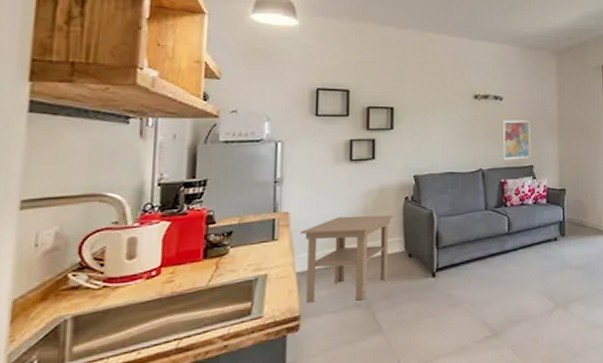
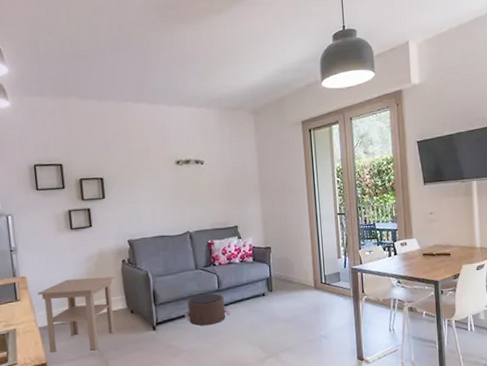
pouf: none [468,236,520,273] -> present [184,293,231,326]
wall art: present [502,120,531,160] -> none [204,182,235,222]

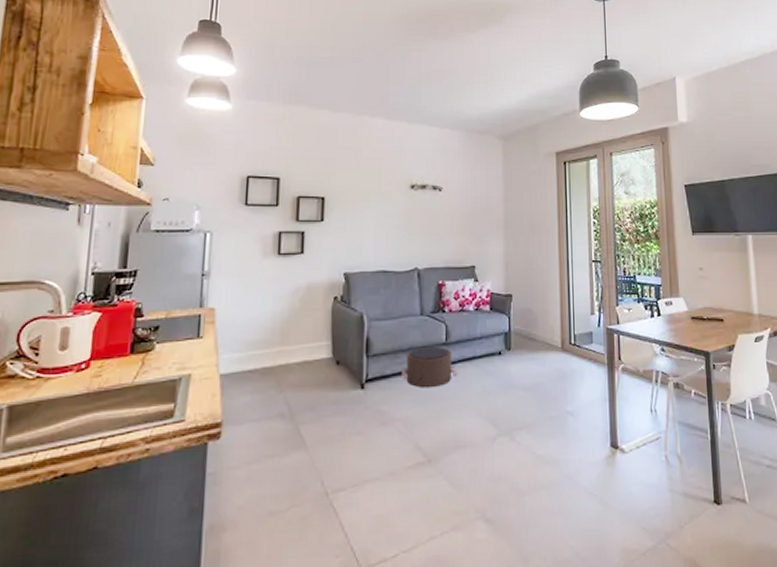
side table: present [38,276,115,353] -> none [226,315,323,410]

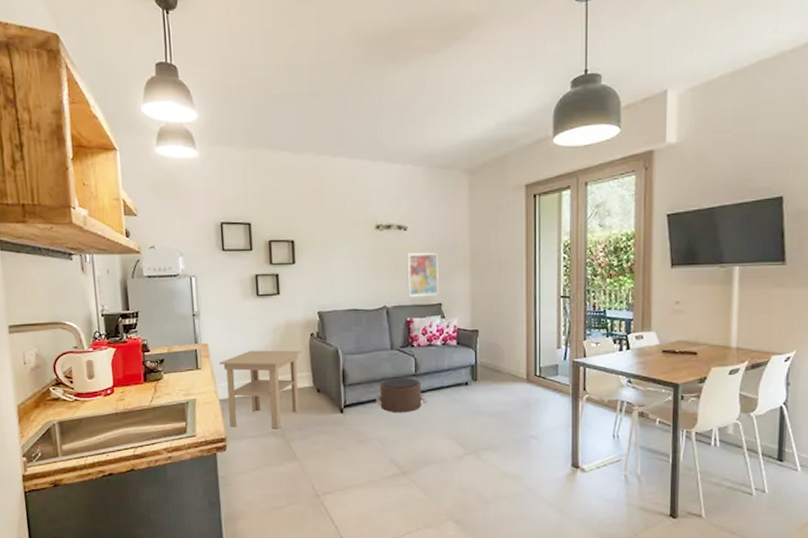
side table: none [226,315,323,410] -> present [219,350,302,429]
wall art: none [440,213,472,259] -> present [407,252,439,297]

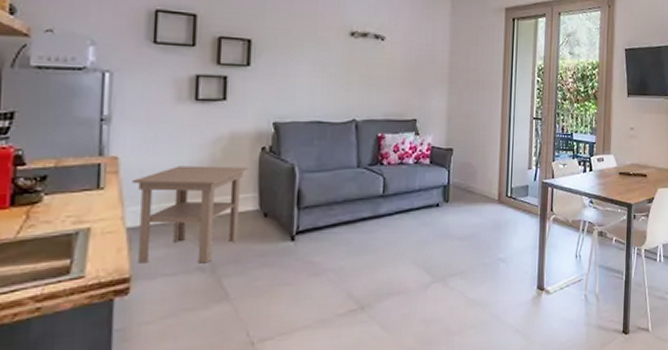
pouf: present [375,377,428,413] -> none [334,198,395,239]
wall art: present [407,252,439,297] -> none [380,64,416,112]

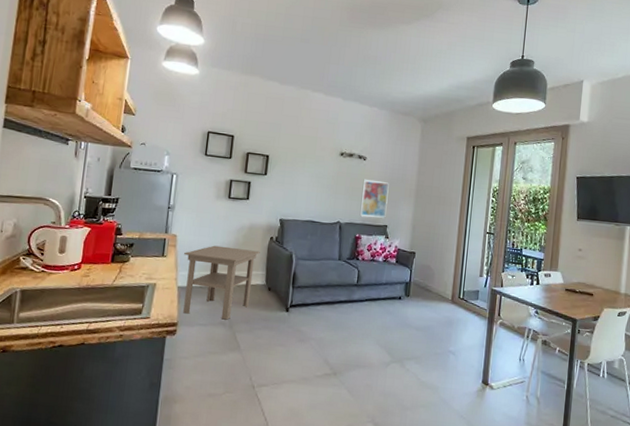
wall art: none [380,64,416,112] -> present [359,179,389,218]

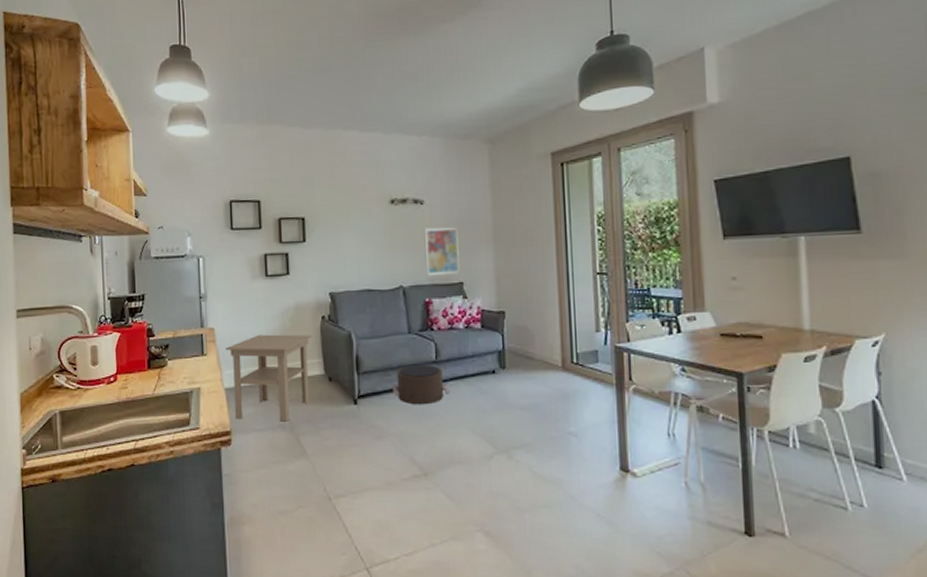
pouf: none [318,285,365,318] -> present [392,364,450,405]

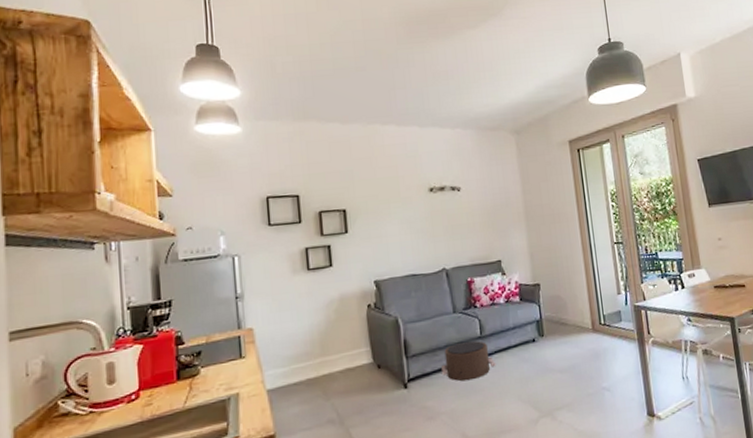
side table: present [226,334,313,422] -> none [267,324,359,421]
wall art: present [424,227,460,276] -> none [462,211,497,257]

